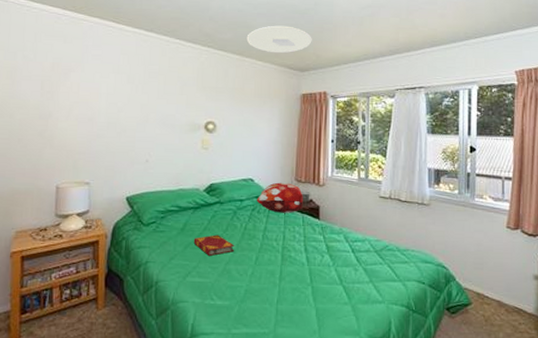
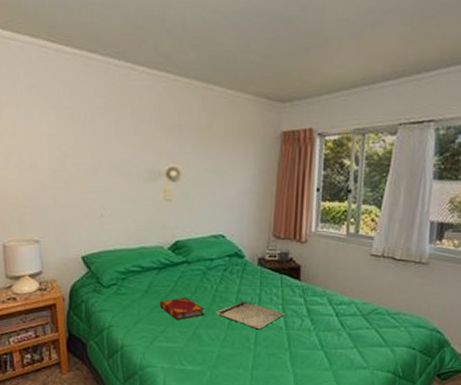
tray: none [244,239,306,265] -> present [215,301,285,330]
ceiling light: present [246,25,312,53] -> none [214,41,297,78]
decorative pillow: present [256,182,303,213] -> none [228,239,282,274]

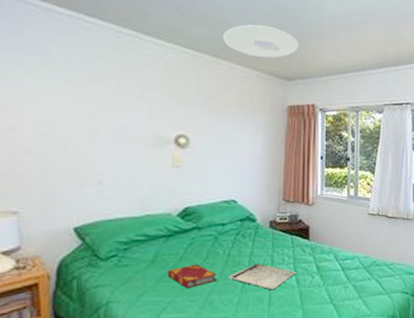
ceiling light: none [214,41,297,78] -> present [223,24,299,58]

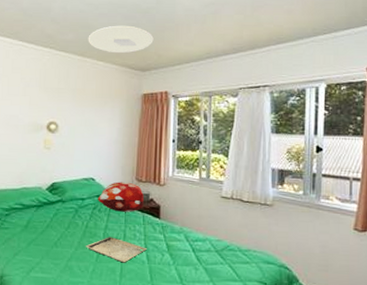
hardback book: present [167,264,218,288] -> none [36,232,77,252]
decorative pillow: none [241,203,292,236] -> present [97,182,144,212]

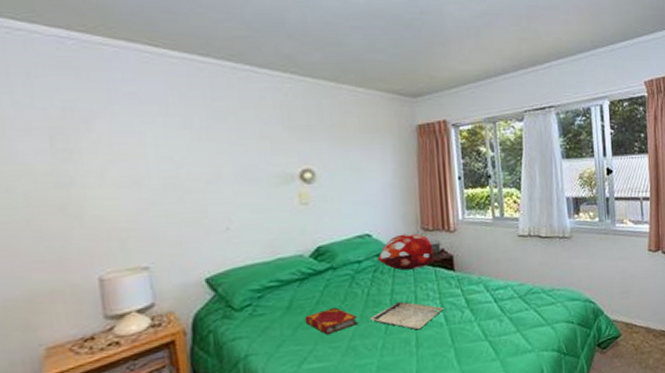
hardback book: none [36,232,77,252] -> present [304,307,359,334]
ceiling light: present [88,25,154,53] -> none [340,41,423,76]

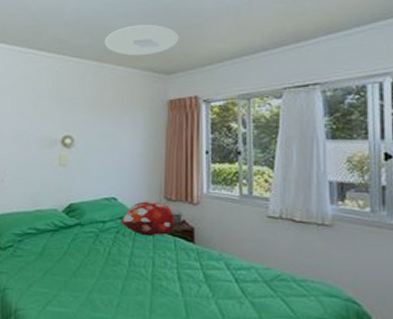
hardback book: present [304,307,359,334] -> none [53,260,98,283]
ceiling light: none [340,41,423,76] -> present [104,24,179,55]
tray: present [369,301,444,331] -> none [108,265,180,296]

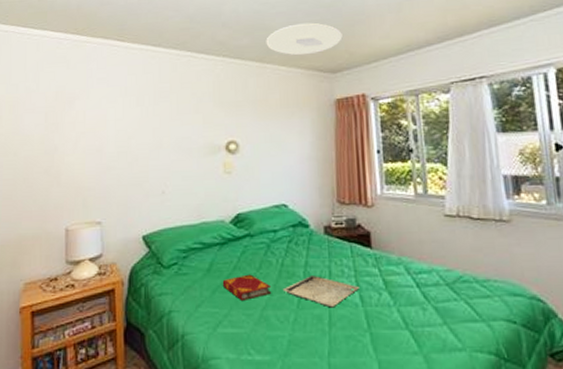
hardback book: none [53,260,98,283] -> present [222,274,272,300]
tray: none [108,265,180,296] -> present [282,276,359,308]
decorative pillow: present [121,201,174,236] -> none [293,206,350,244]

